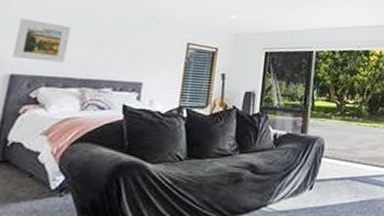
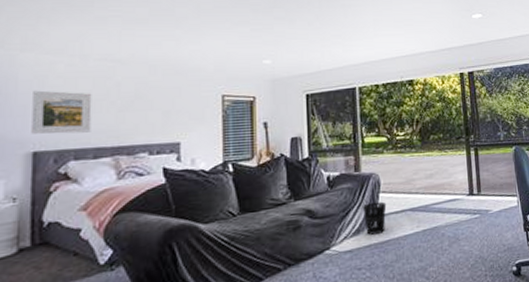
wastebasket: none [304,166,328,198] -> present [363,201,387,235]

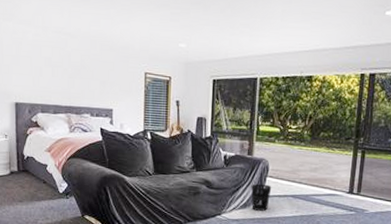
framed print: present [31,90,92,134] -> none [13,53,52,92]

